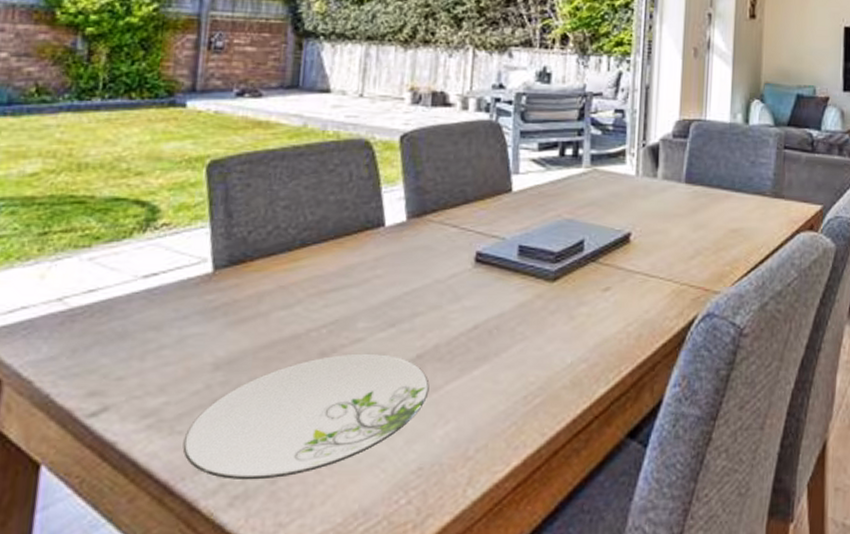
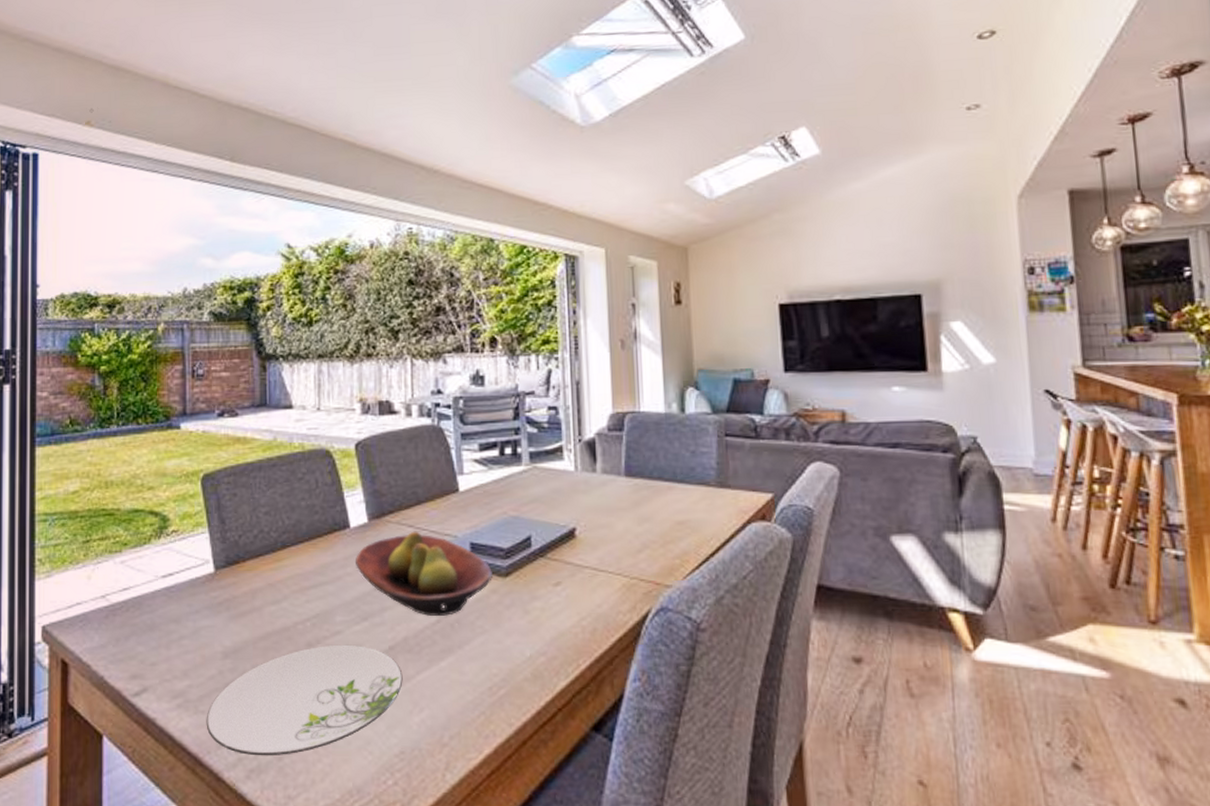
fruit bowl: none [387,231,541,322] -> present [356,531,494,616]

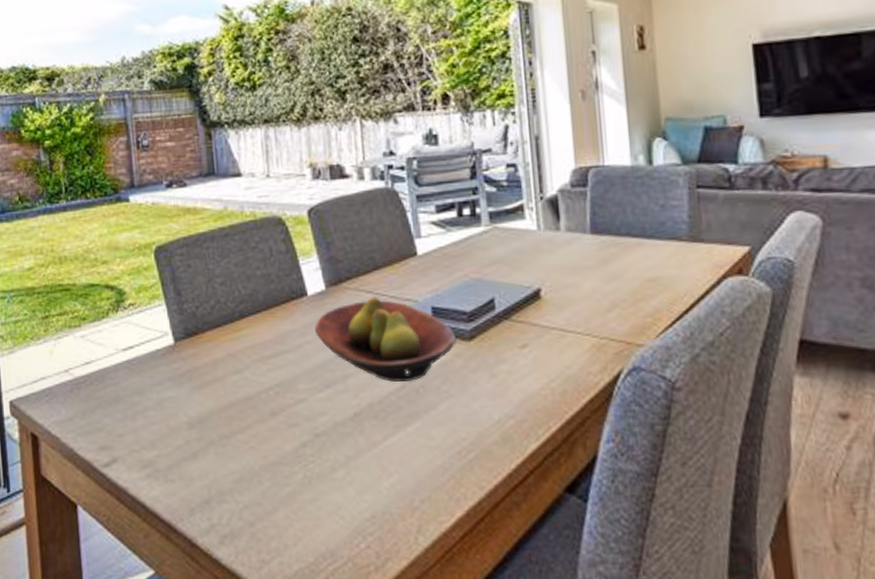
plate: present [206,646,403,756] -> none [176,413,370,522]

